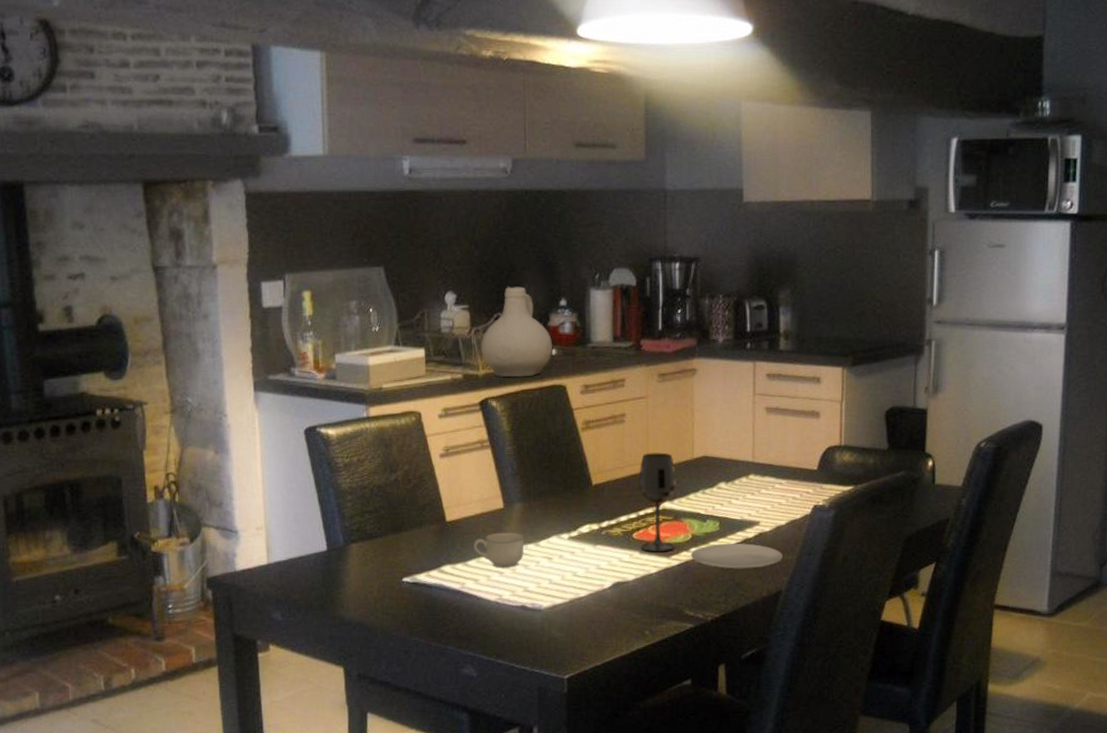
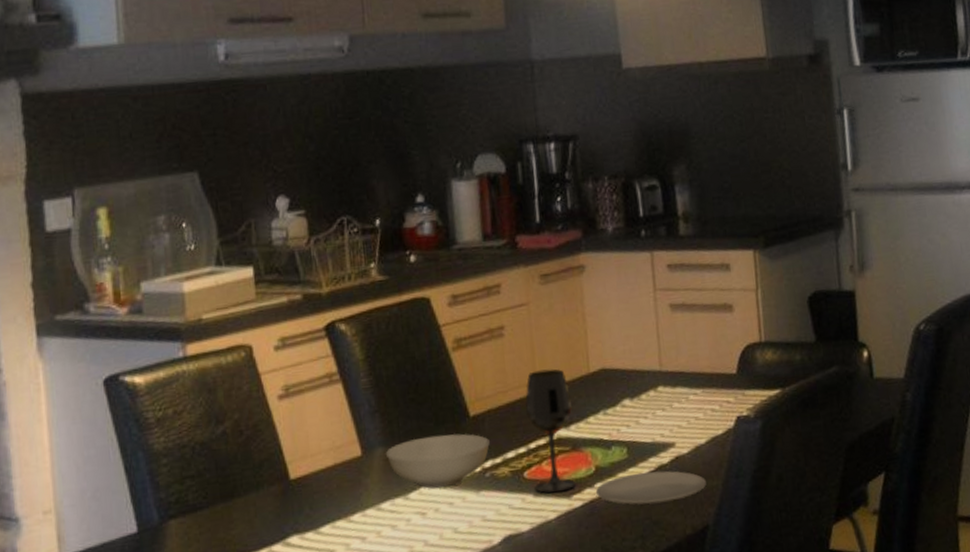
cup: present [472,532,525,568] -> none [325,485,391,532]
ceramic jug: present [480,286,552,378] -> none [322,183,411,294]
bowl: none [522,497,608,539] -> present [385,433,491,488]

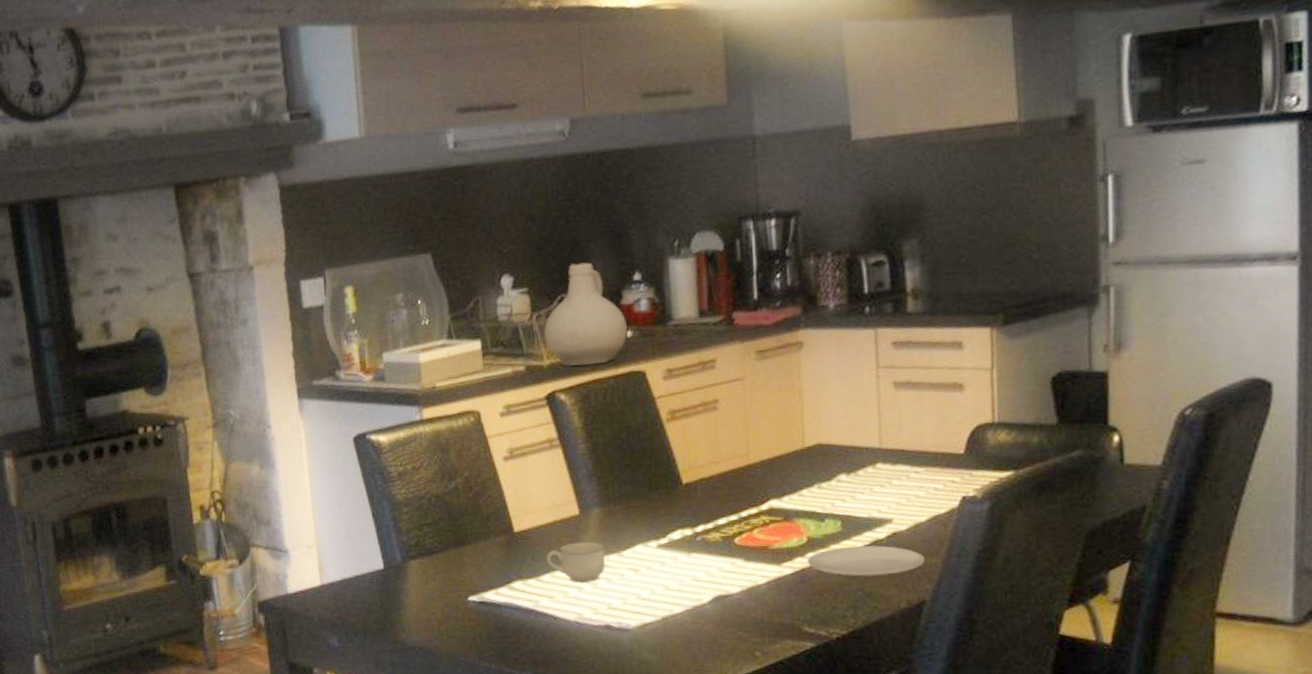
ceramic jug: none [322,183,411,294] -> present [543,262,627,366]
cup: none [325,485,391,532] -> present [545,541,606,583]
bowl: present [385,433,491,488] -> none [601,499,703,548]
wine glass: present [525,368,577,494] -> none [738,442,788,560]

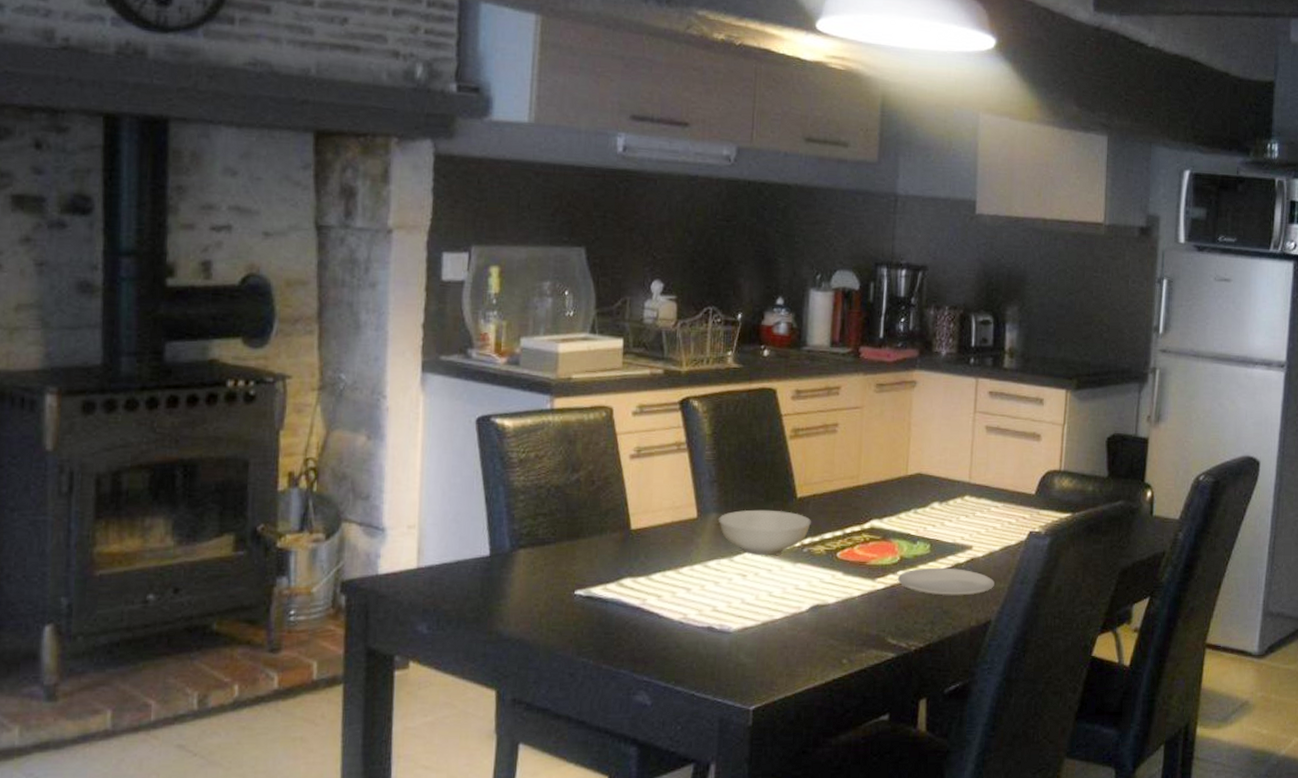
ceramic jug: present [543,262,627,366] -> none [685,280,765,377]
cup: present [545,541,606,583] -> none [658,544,718,584]
bowl: none [601,499,703,548] -> present [718,509,812,555]

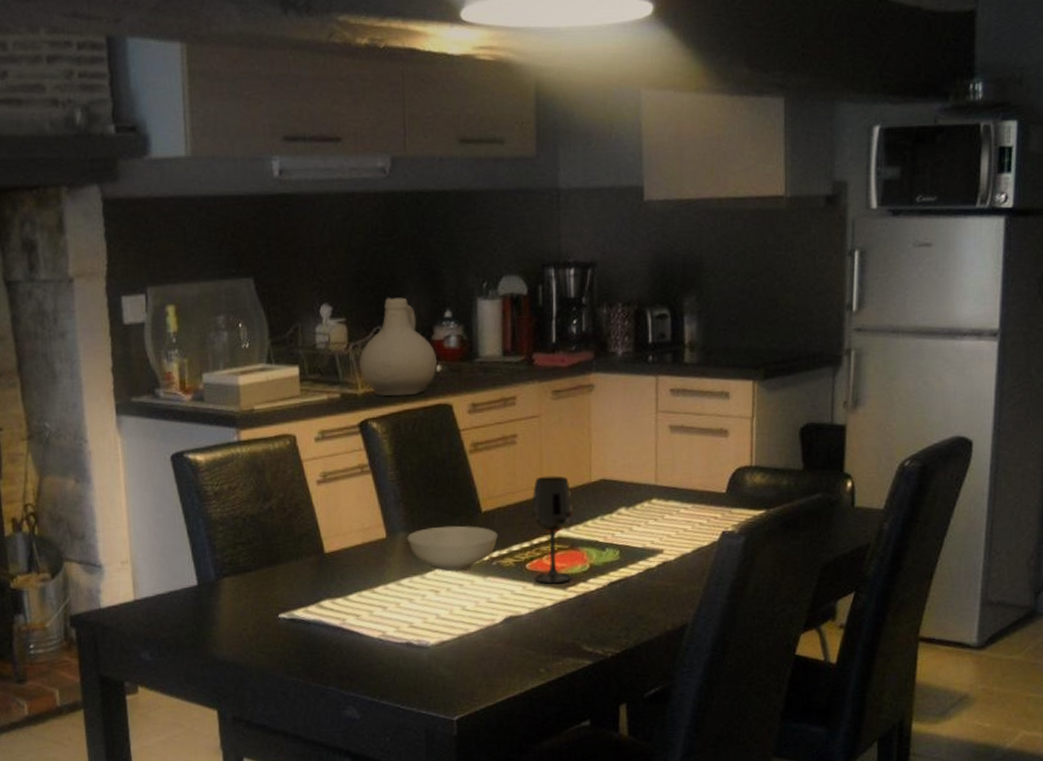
ceramic jug: none [685,280,765,377] -> present [359,297,437,397]
wine glass: none [844,466,888,574] -> present [532,476,574,584]
plate: present [897,567,994,596] -> none [588,573,689,602]

